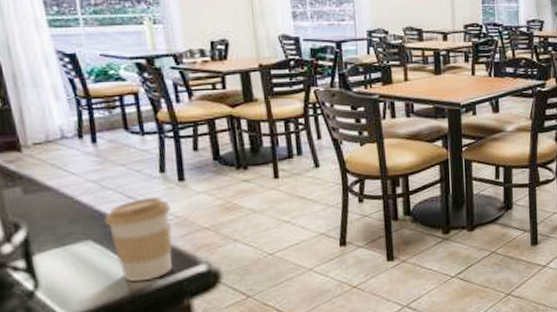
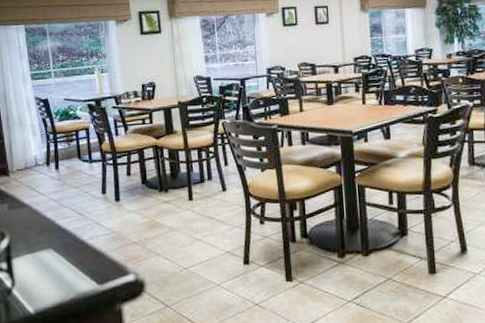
coffee cup: present [103,197,174,282] -> none [61,214,110,286]

